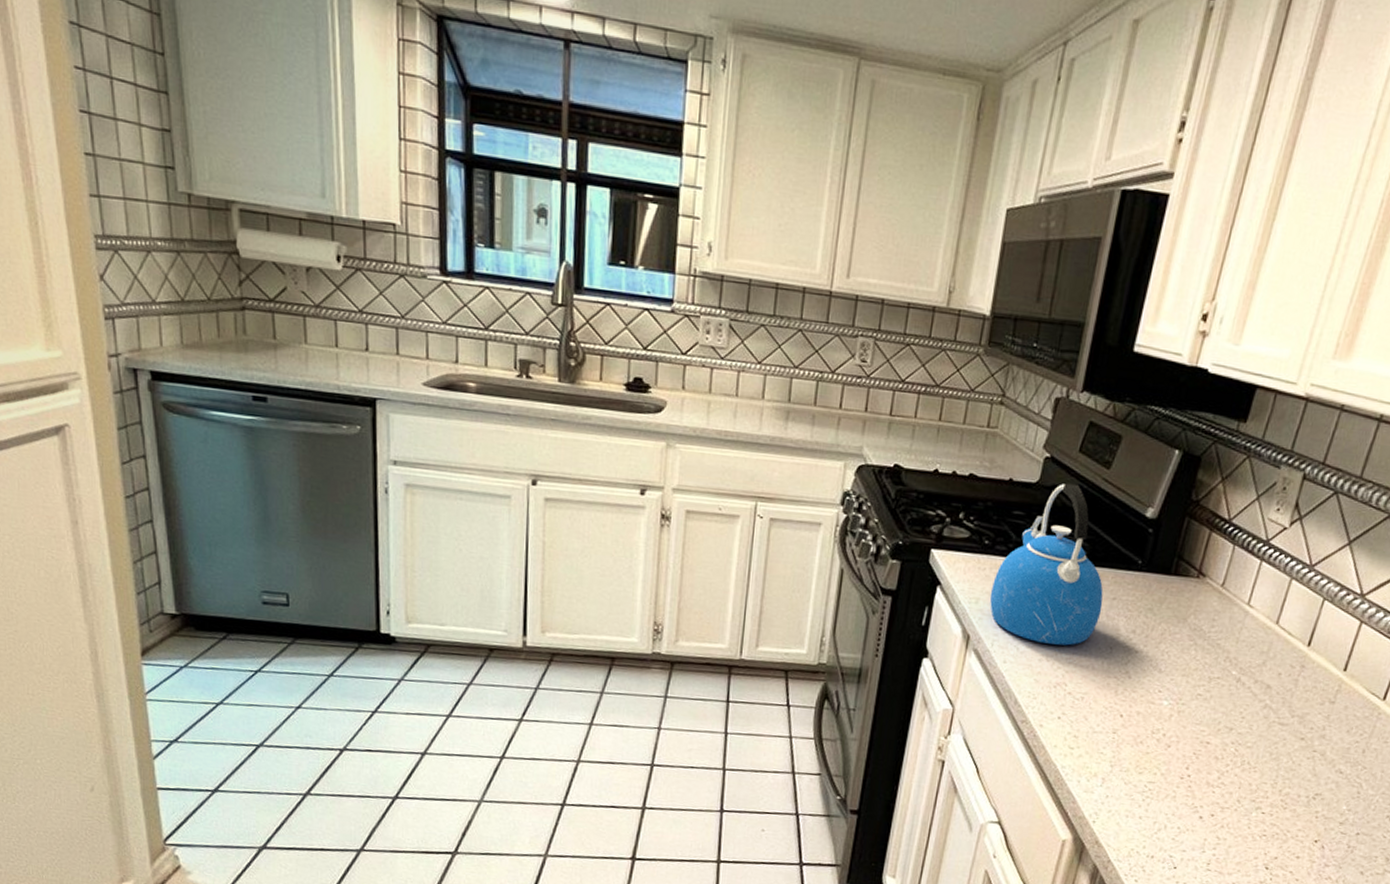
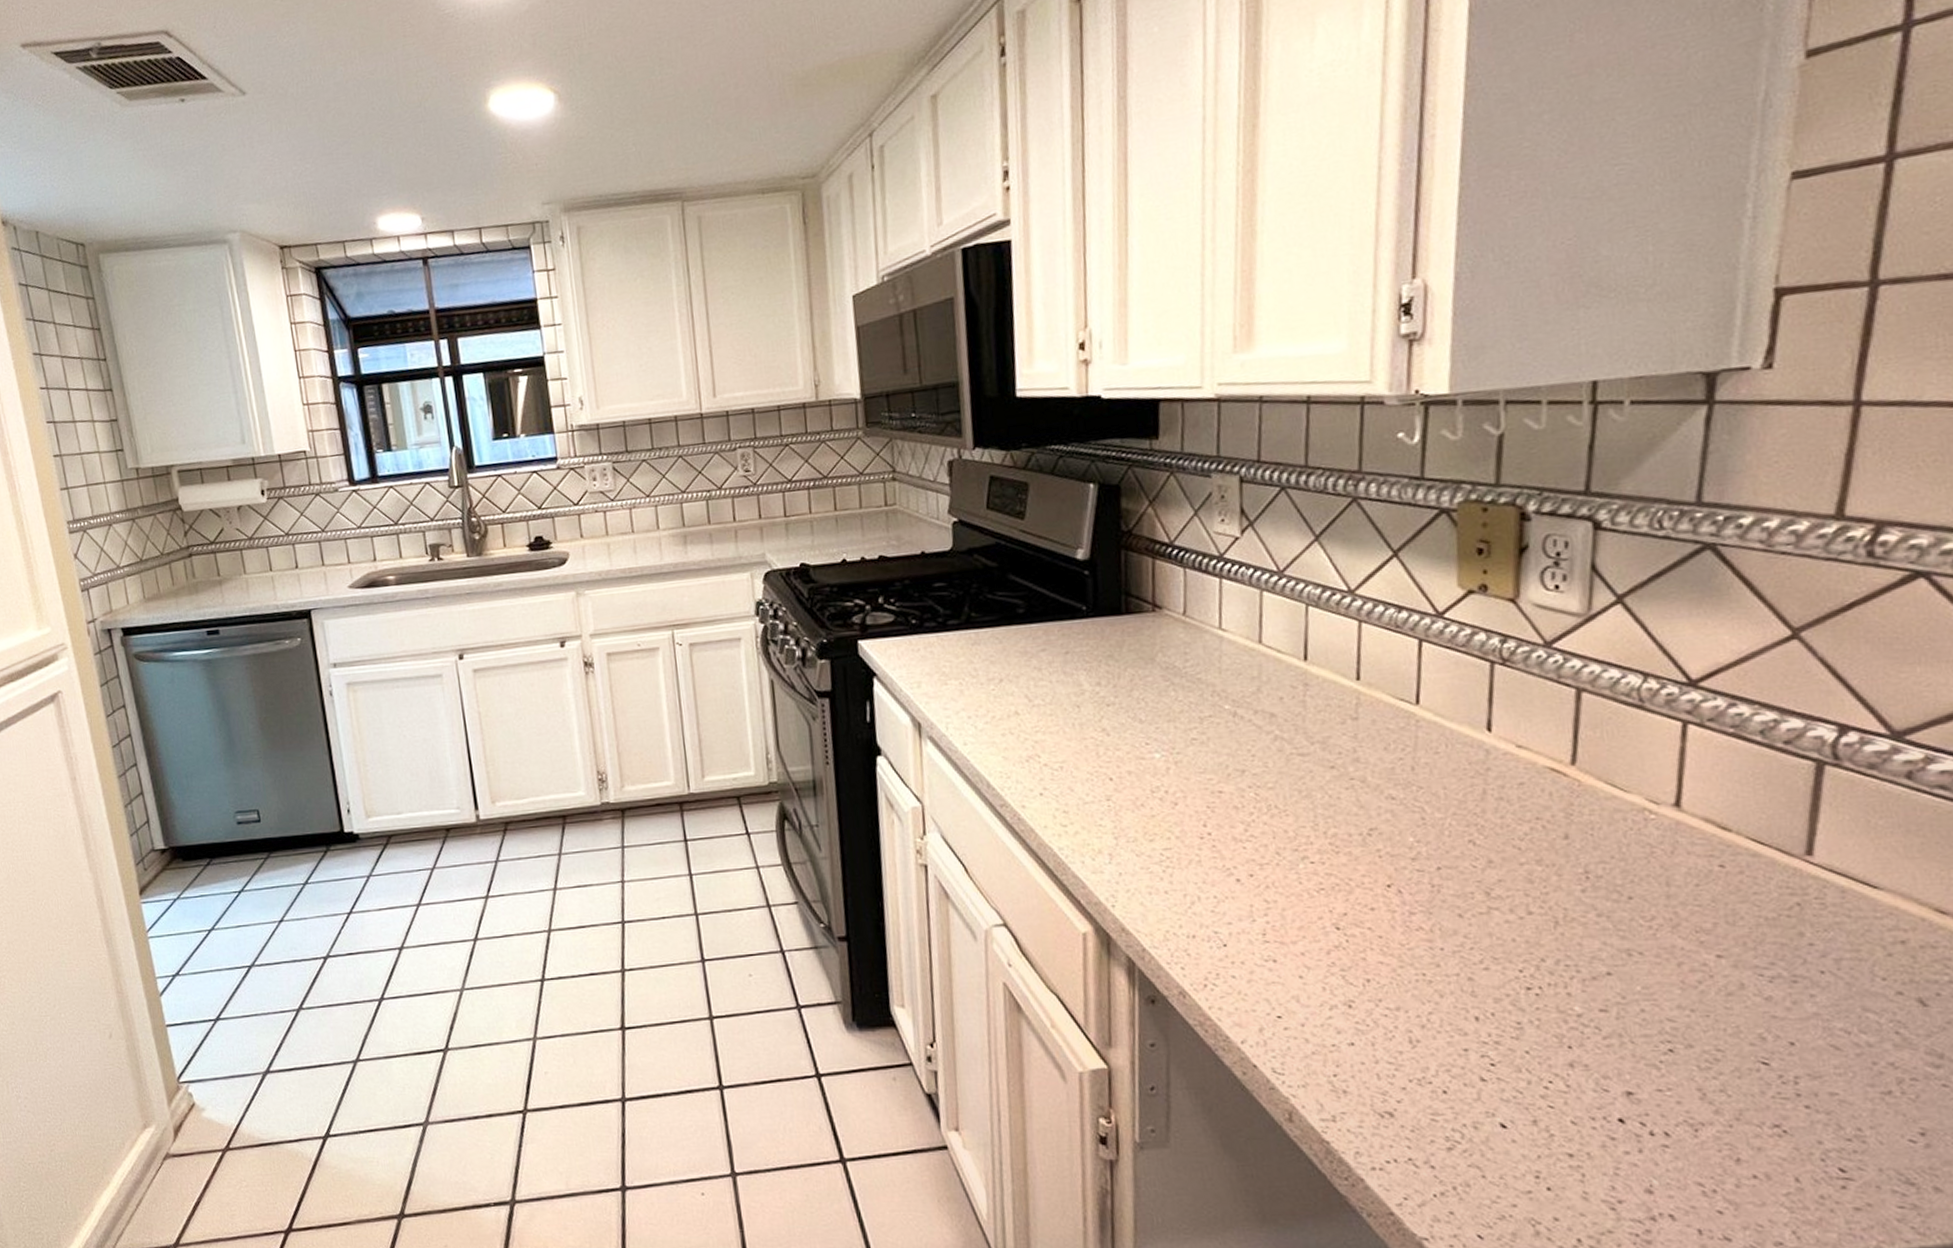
kettle: present [989,483,1104,646] -> none [930,543,1057,716]

